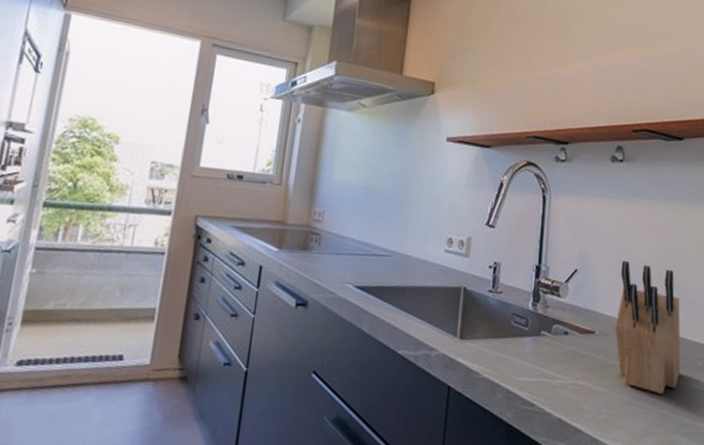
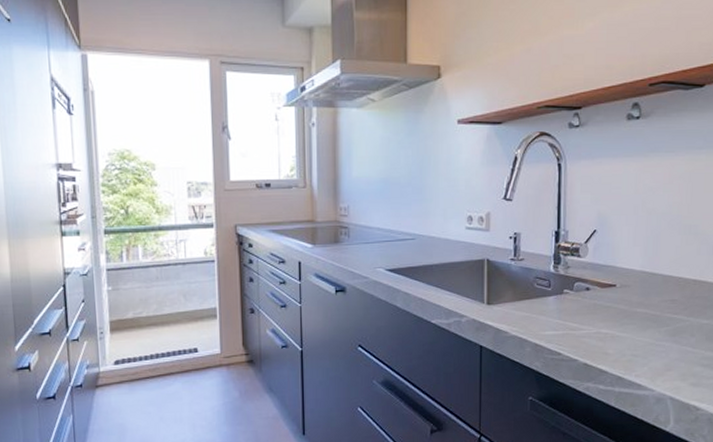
knife block: present [615,260,681,395] -> none [636,215,702,334]

